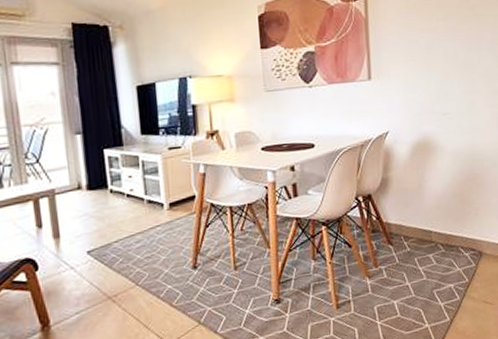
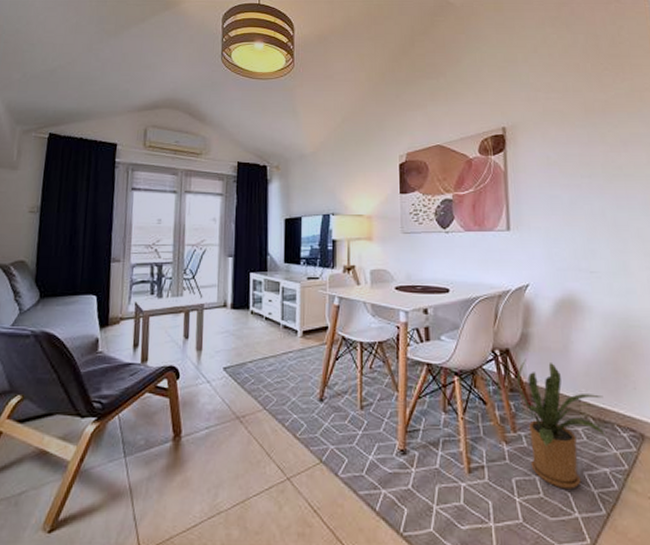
house plant: none [378,201,453,308] -> present [517,358,607,490]

